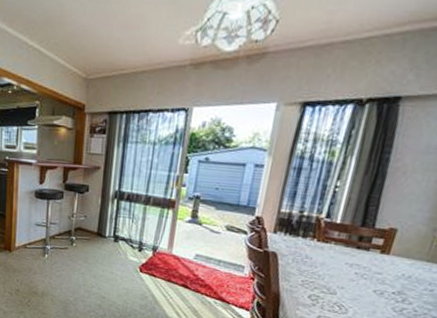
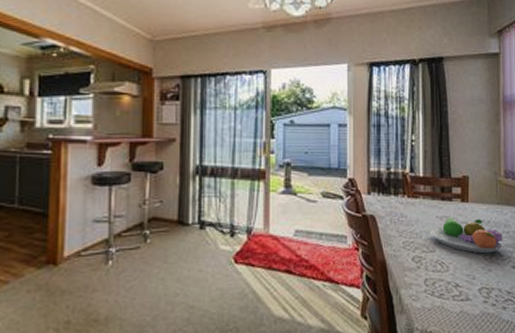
fruit bowl: none [335,264,424,307] -> present [431,216,504,254]

